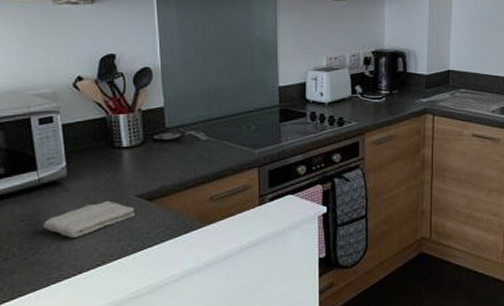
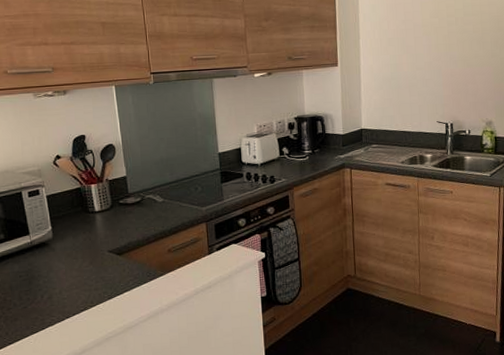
washcloth: present [43,200,135,238] -> none [37,256,108,289]

